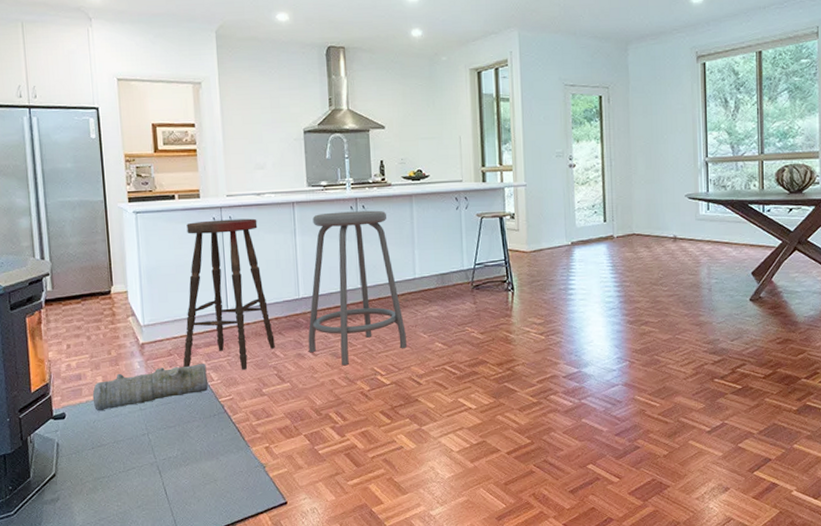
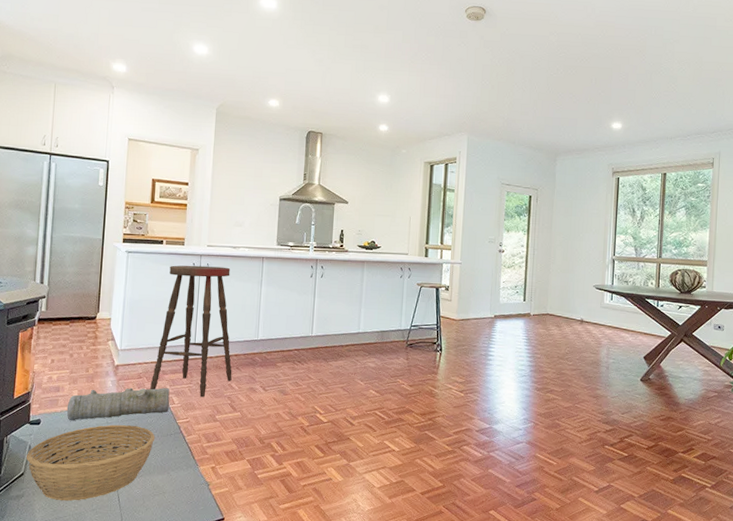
basket: none [56,409,197,501] -> present [27,424,155,502]
bar stool: present [308,210,407,366] -> none [260,269,346,402]

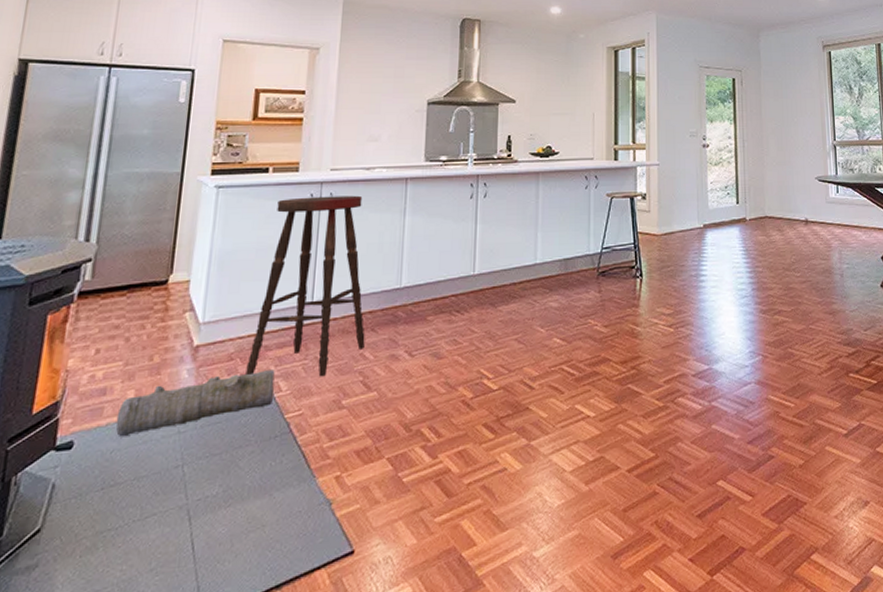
basket: present [27,424,155,502] -> none [47,431,252,565]

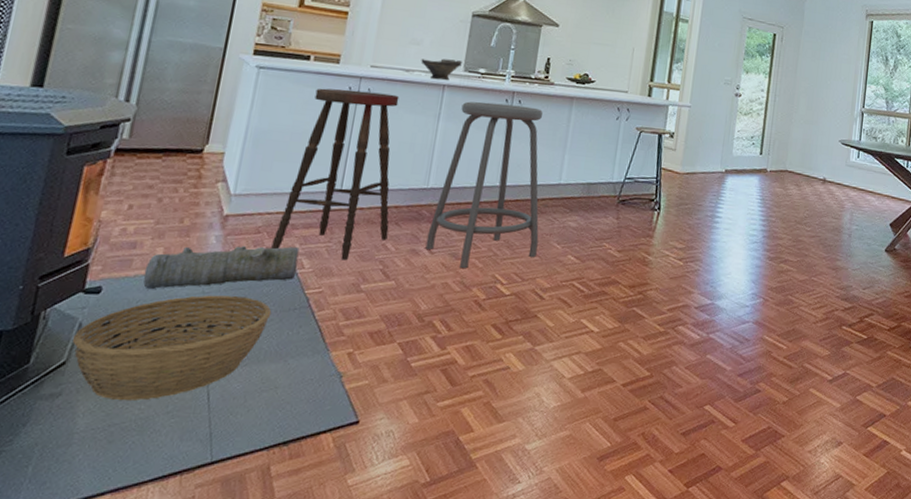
basket: none [47,431,252,565] -> present [73,295,272,401]
bowl: none [380,151,423,174] -> present [421,58,463,81]
bar stool: none [405,188,521,369] -> present [425,101,544,269]

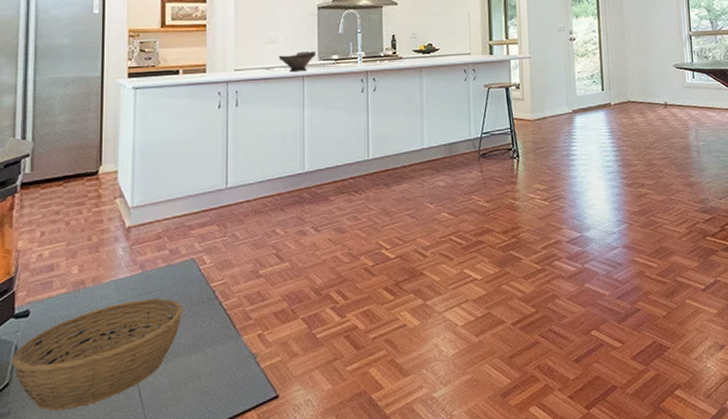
decorative log: present [143,246,300,290] -> none [64,246,199,306]
bar stool: present [271,88,400,261] -> none [173,92,276,252]
bar stool: present [425,101,544,269] -> none [311,82,413,241]

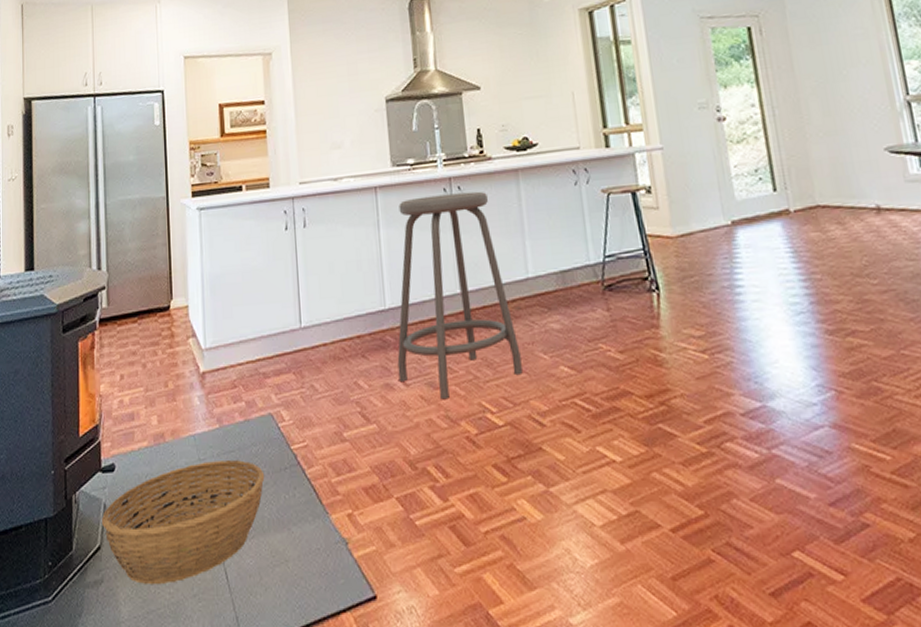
bowl: present [278,51,317,73] -> none [346,155,389,184]
bar stool: none [311,82,413,241] -> present [397,191,523,400]

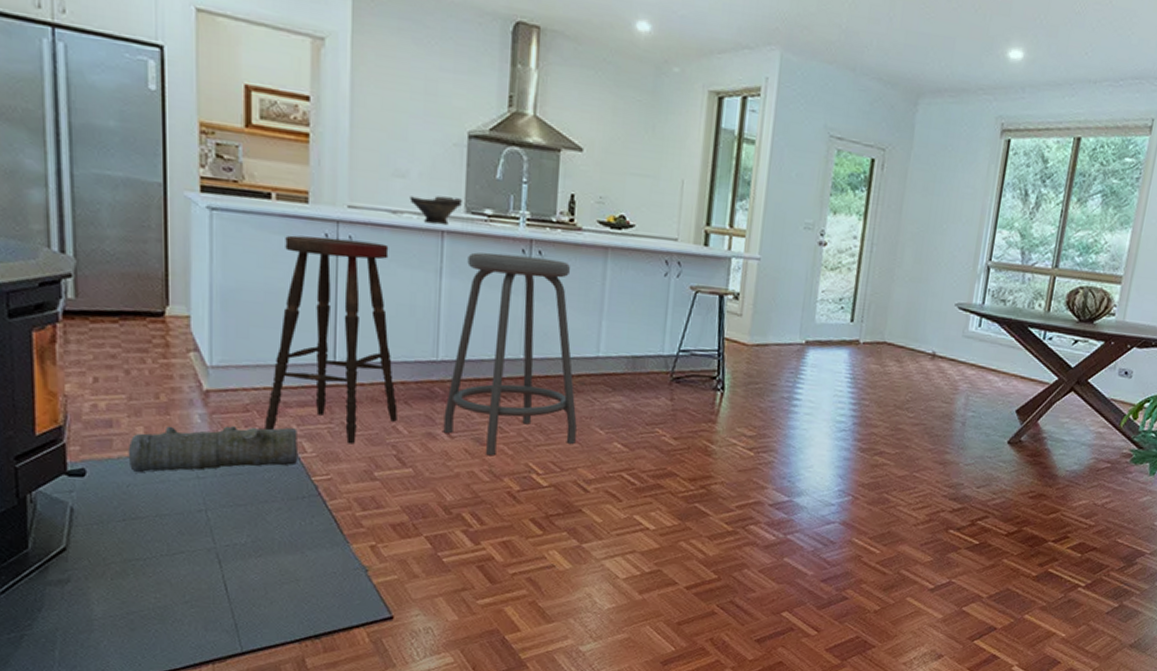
basket: present [102,460,265,585] -> none [68,480,278,590]
decorative log: none [145,398,278,462] -> present [128,425,297,473]
bar stool: none [249,209,358,407] -> present [265,235,398,444]
bowl: none [346,155,389,184] -> present [410,196,463,226]

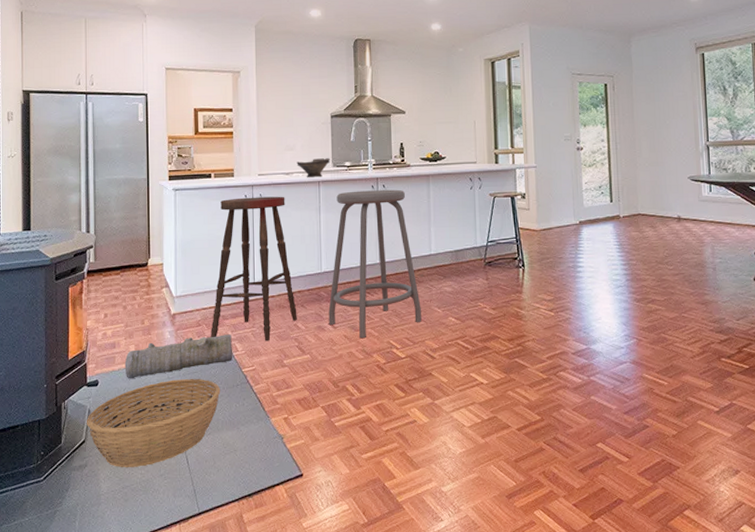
basket: none [68,480,278,590] -> present [87,379,221,468]

